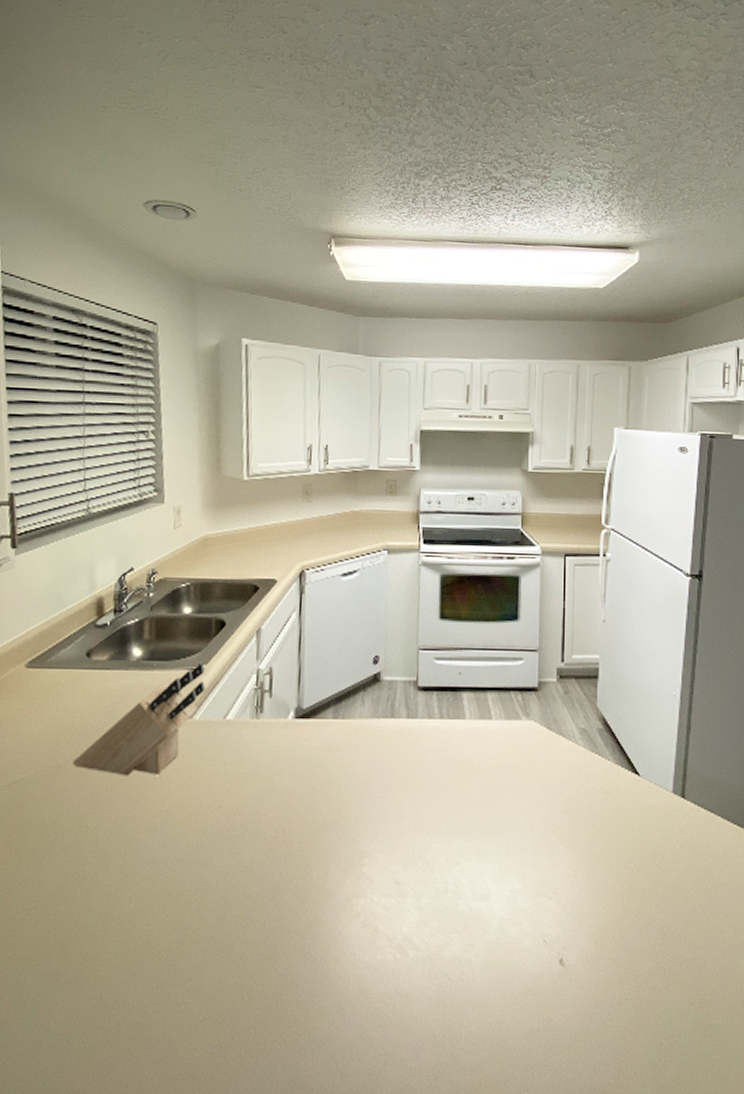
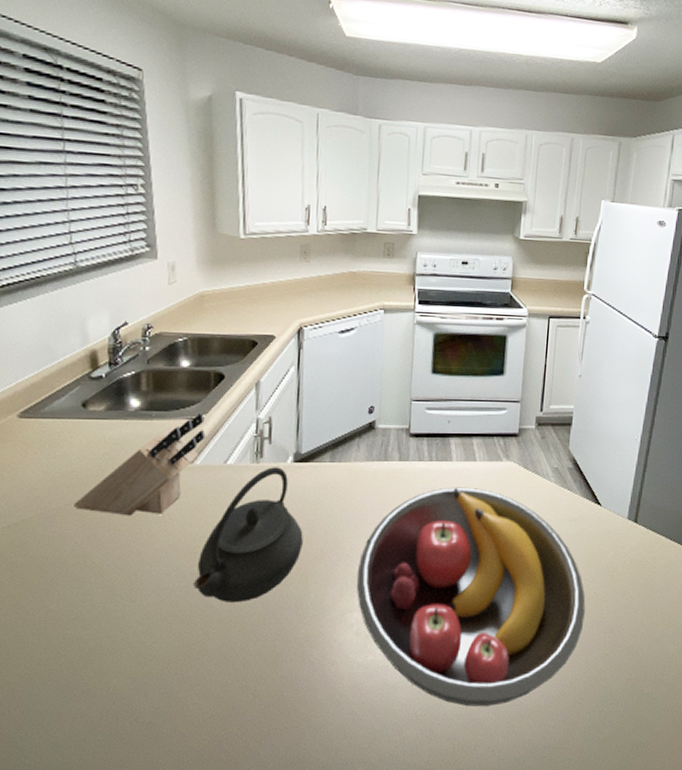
kettle: none [189,723,305,880] -> present [194,467,303,602]
fruit bowl: none [362,749,630,1030] -> present [356,487,586,707]

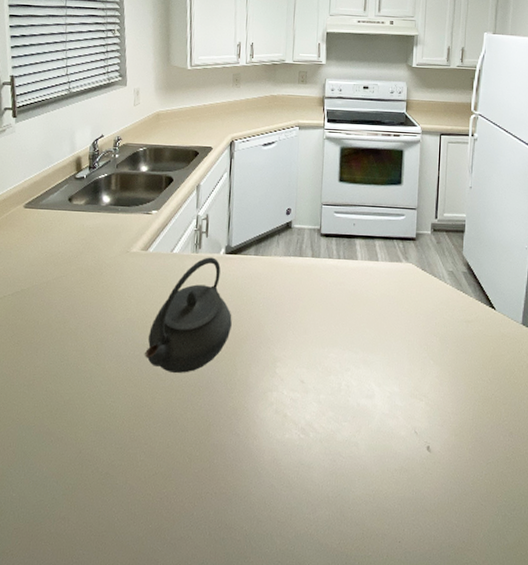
knife block: present [74,412,206,516] -> none [59,208,158,292]
fruit bowl: present [356,487,586,707] -> none [276,283,484,497]

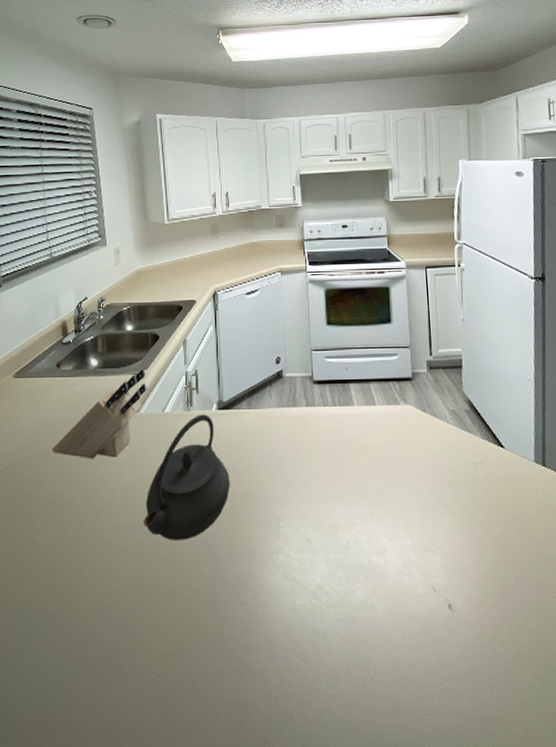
knife block: none [59,208,158,292] -> present [52,368,147,459]

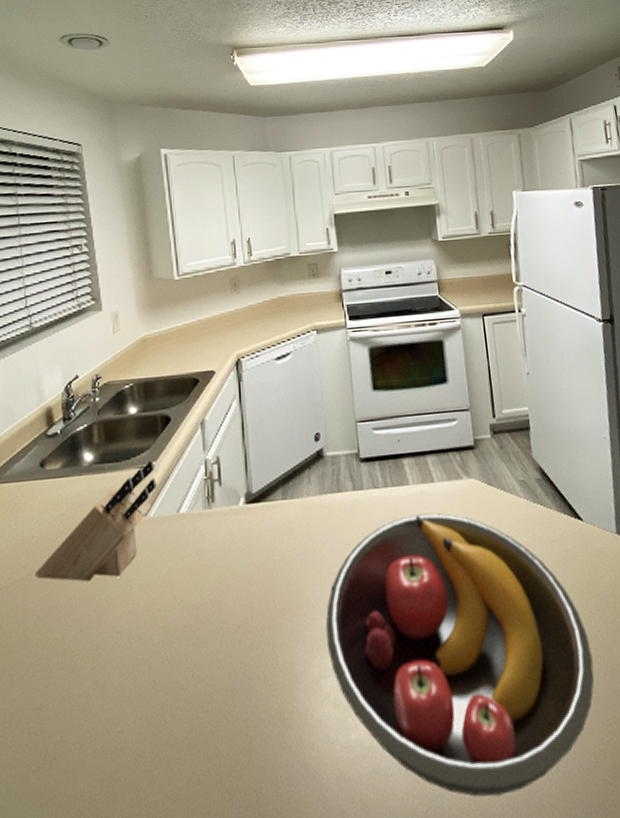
kettle: present [144,414,230,540] -> none [157,511,265,676]
fruit bowl: none [279,430,507,664] -> present [325,513,595,797]

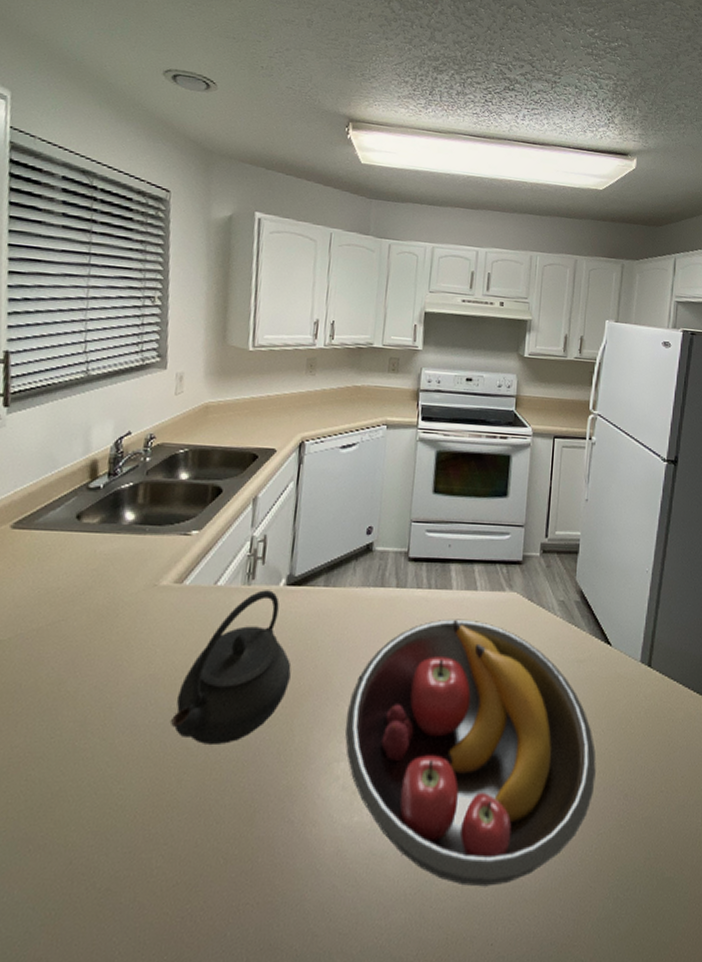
knife block: present [35,459,157,582] -> none [55,528,199,640]
kettle: none [157,511,265,676] -> present [171,590,292,744]

